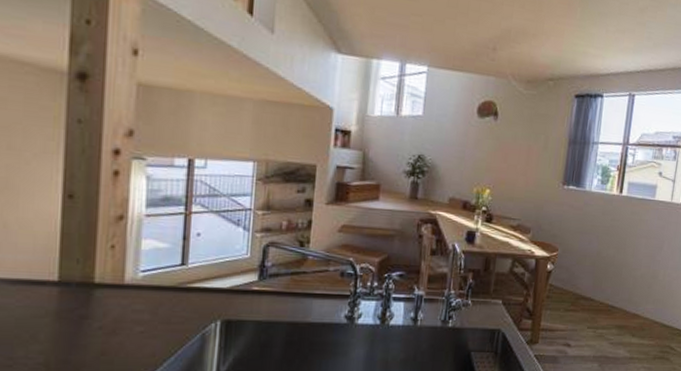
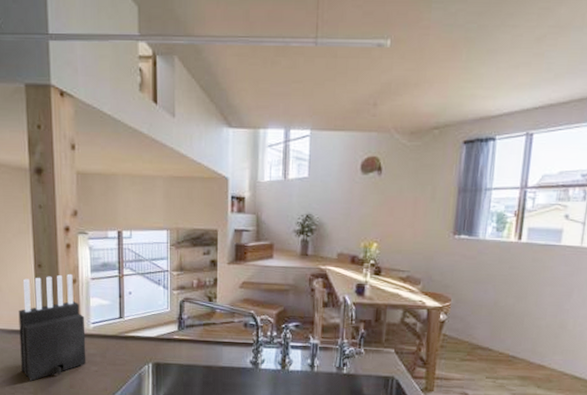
knife block: none [27,207,132,349] -> present [18,273,87,382]

